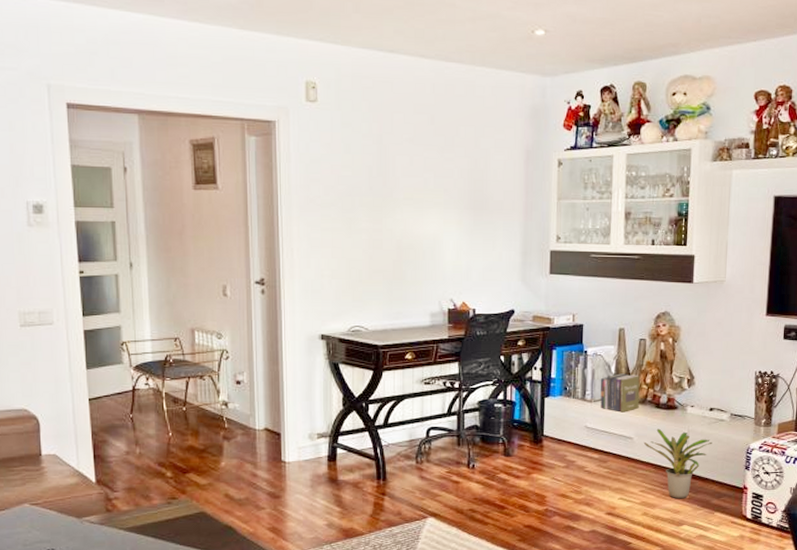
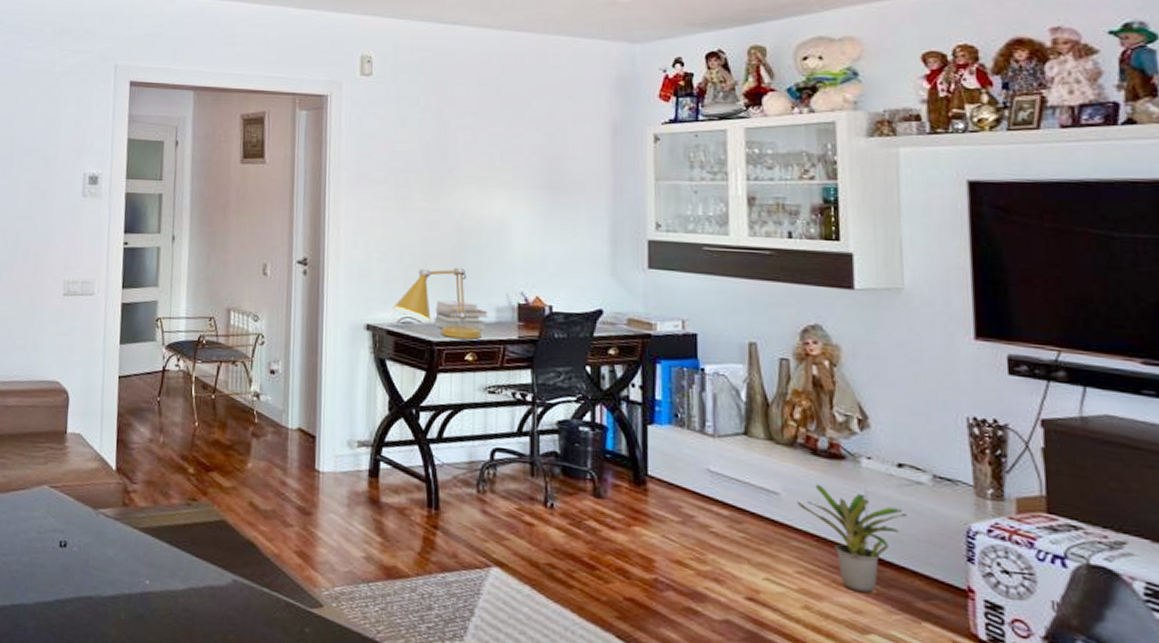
table lamp: none [343,280,419,341] -> present [392,267,482,339]
books: none [379,309,424,335] -> present [433,300,488,332]
books: present [600,372,640,413] -> none [725,401,786,456]

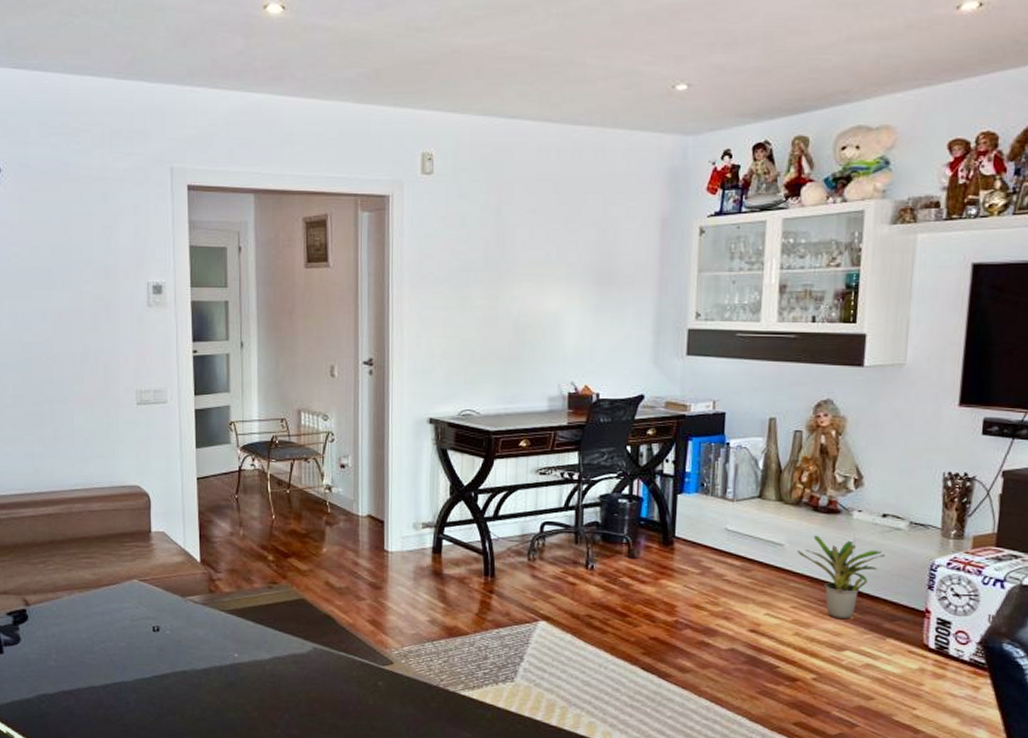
table lamp: present [392,267,482,339] -> none [453,361,535,427]
books: present [433,300,488,332] -> none [491,392,541,420]

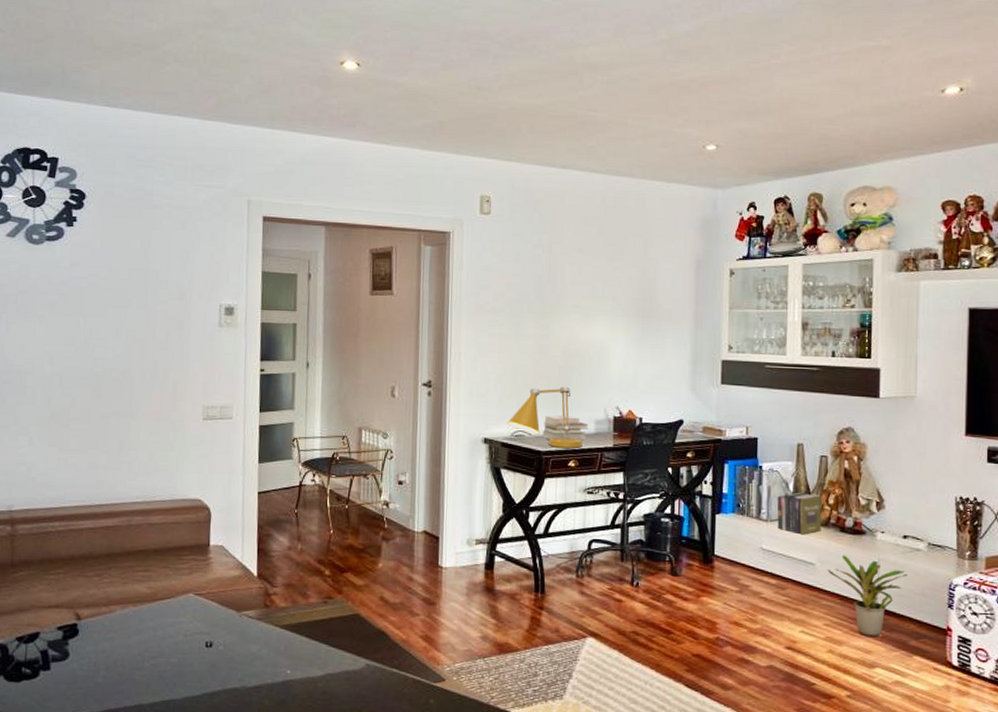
table lamp: none [453,361,535,427] -> present [507,386,583,448]
books: none [491,392,541,420] -> present [542,415,588,442]
books: none [744,468,793,515] -> present [777,491,822,535]

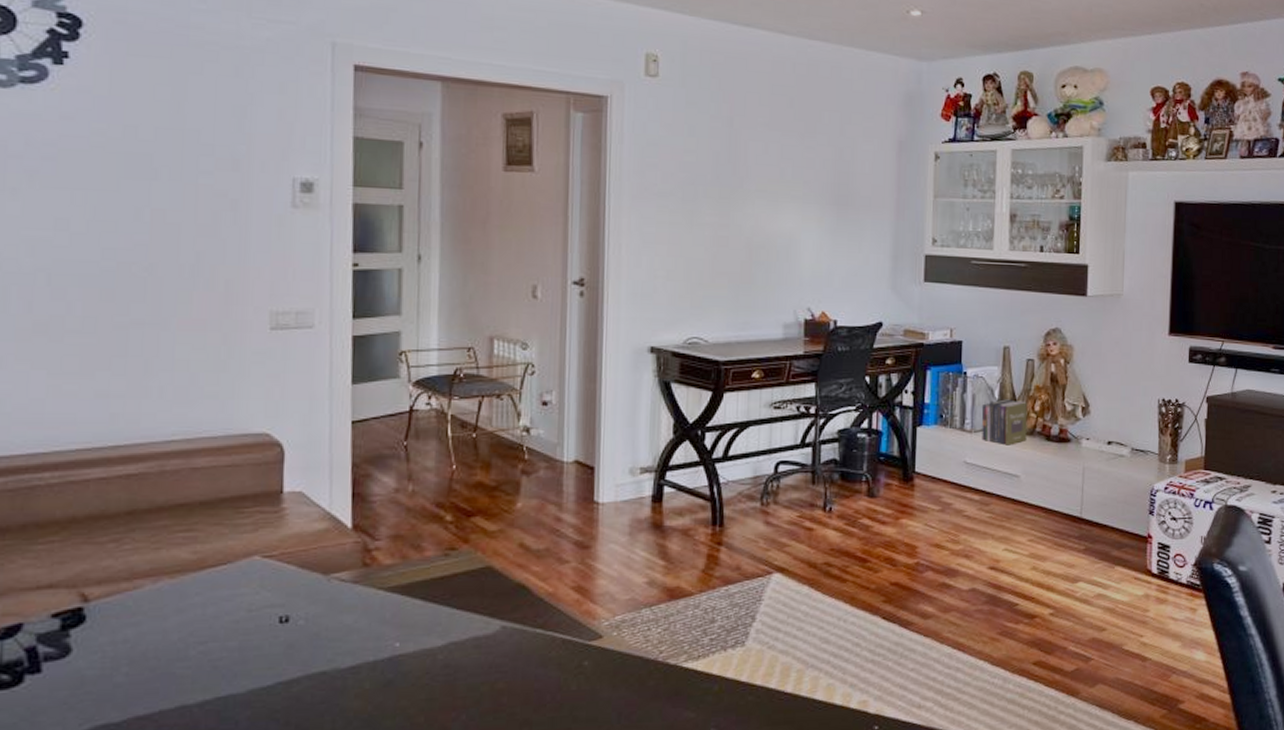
table lamp: present [507,386,583,448] -> none [678,284,769,357]
books: present [542,415,588,442] -> none [721,318,775,349]
potted plant: present [827,555,908,637] -> none [1032,465,1111,550]

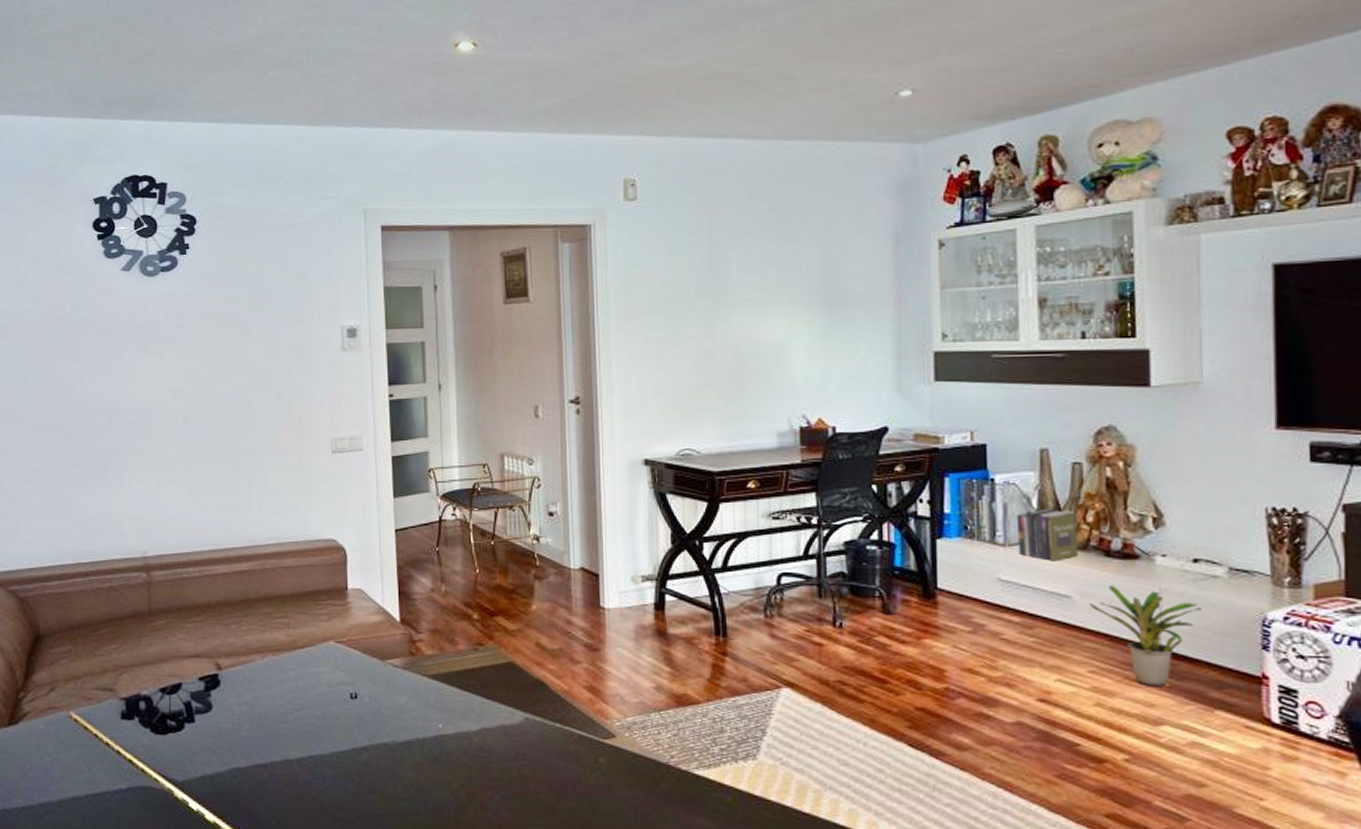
potted plant: none [1032,465,1111,550] -> present [1089,585,1202,687]

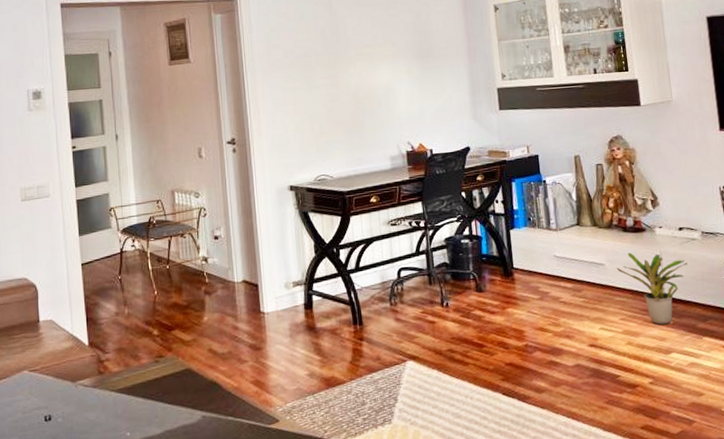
books: present [1016,507,1078,561] -> none [562,198,606,239]

